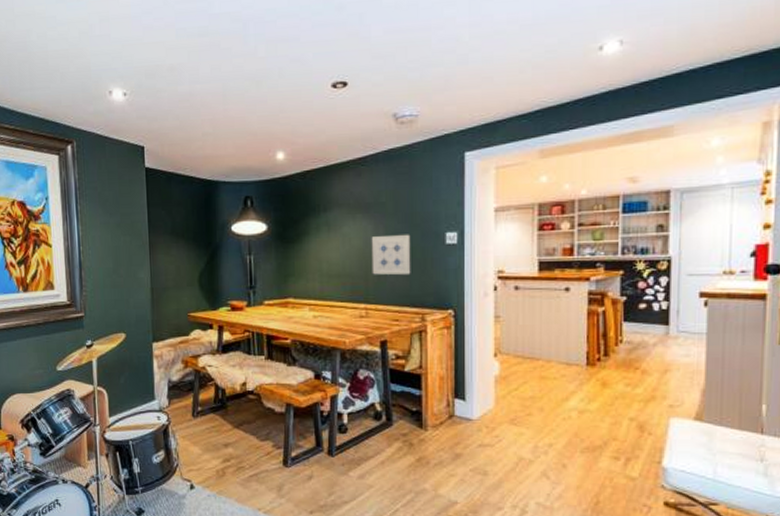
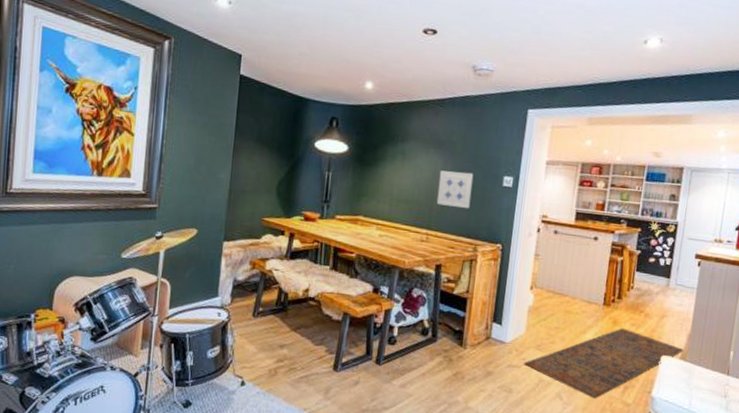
rug: none [497,390,698,475] -> present [524,328,684,399]

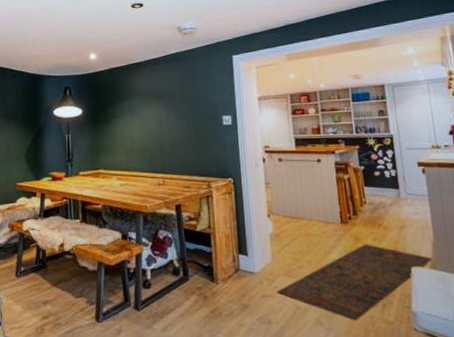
wall art: present [436,170,474,209] -> none [165,117,197,150]

